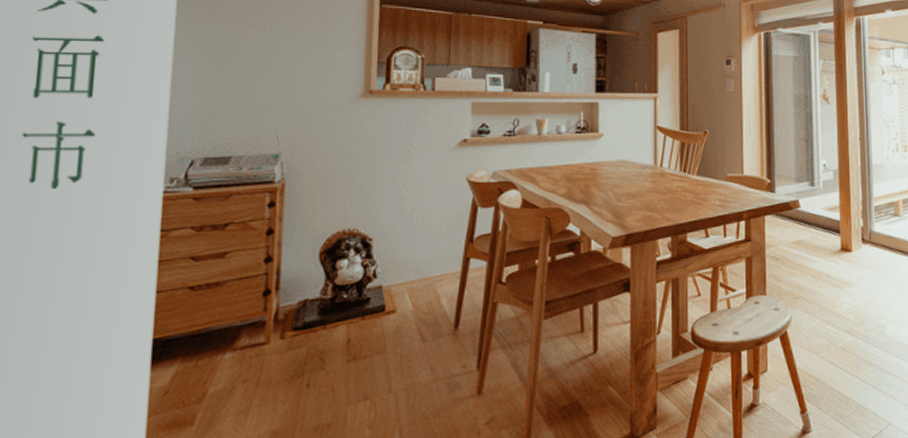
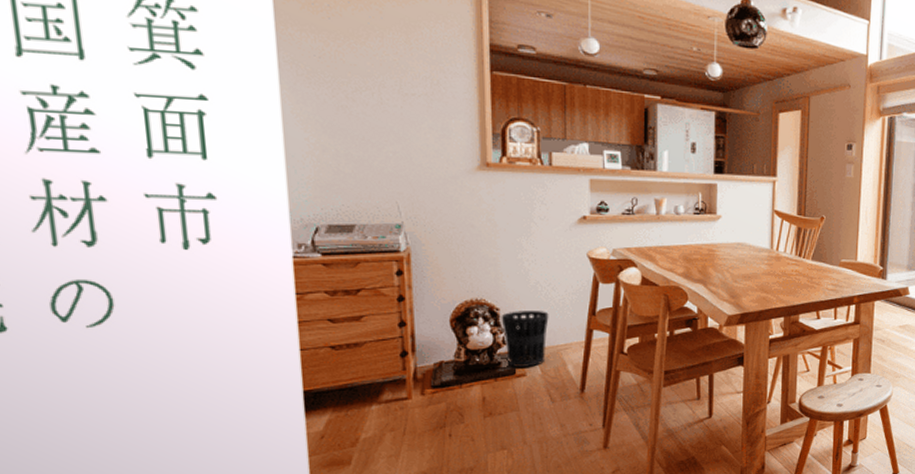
wastebasket: none [373,239,424,303] -> present [501,311,549,367]

